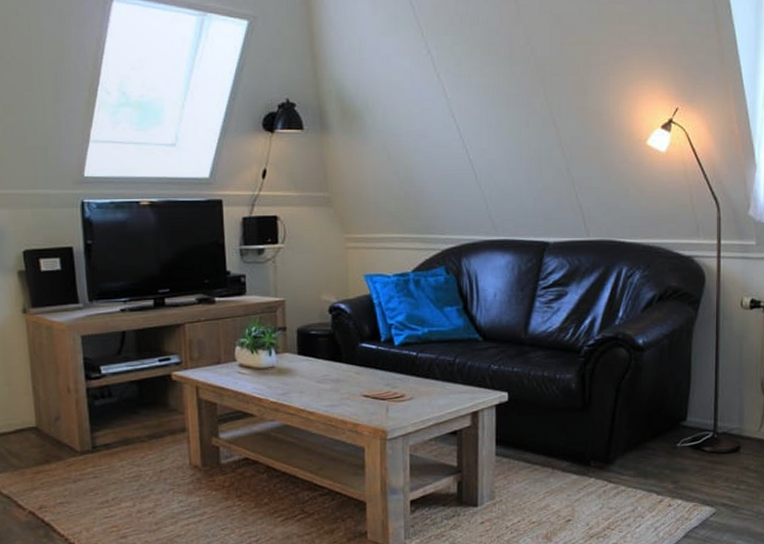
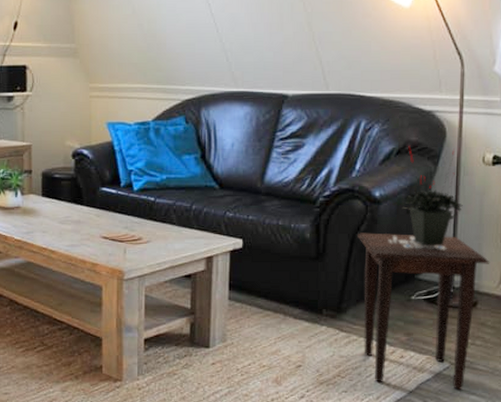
side table: none [621,381,751,535] -> present [356,233,490,390]
potted plant: none [666,292,723,393] -> present [403,146,463,247]

